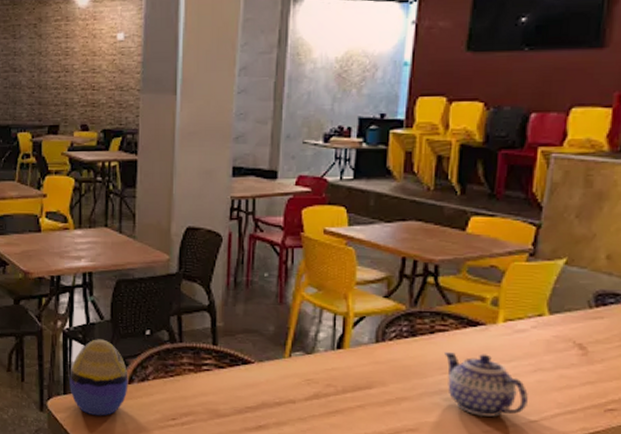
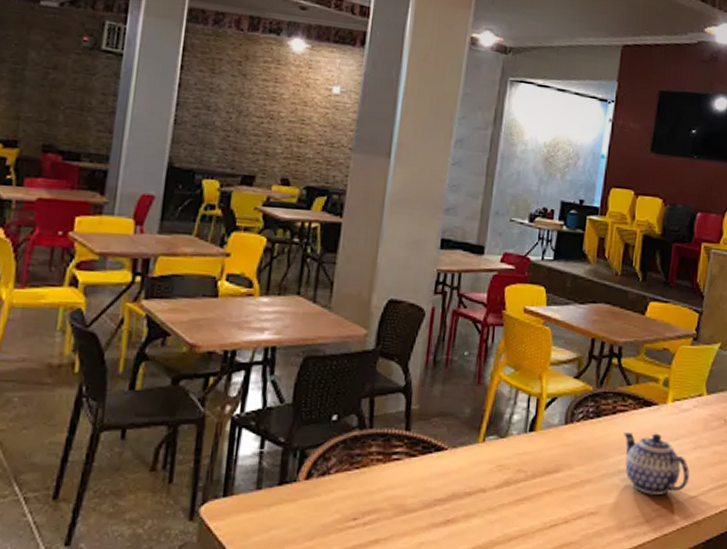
decorative egg: present [69,339,128,416] -> none [232,426,307,522]

